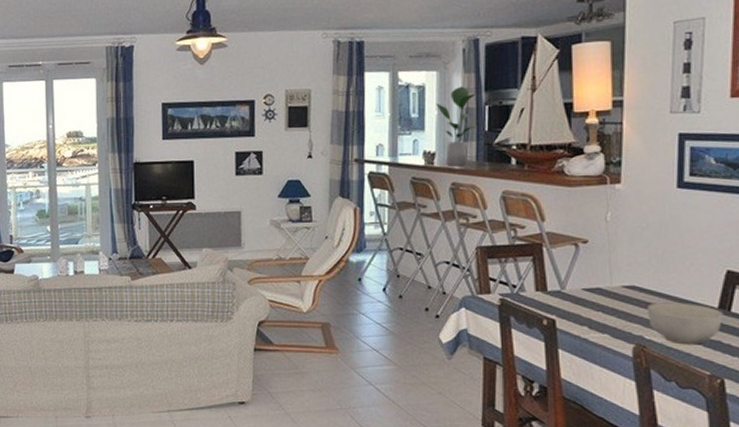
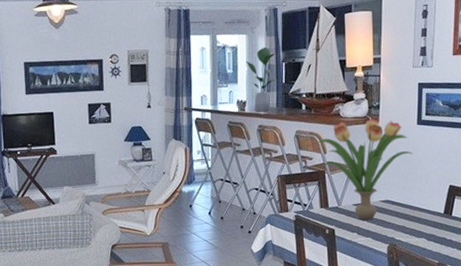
flower arrangement: none [532,177,671,310] -> present [317,118,413,220]
bowl: present [646,302,724,345] -> none [396,211,447,242]

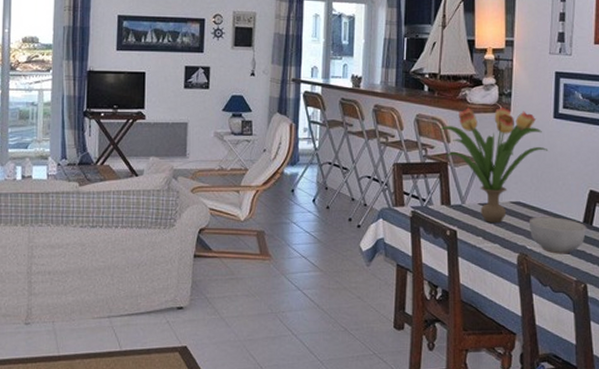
potted plant: present [246,47,277,113] -> none [363,19,397,91]
bowl: none [396,211,447,242] -> present [528,217,587,254]

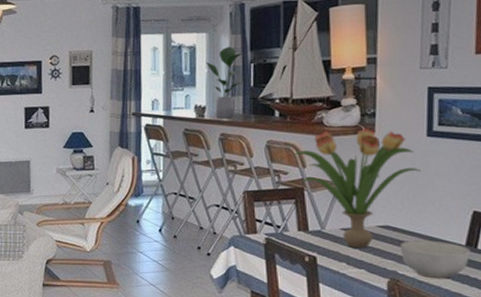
potted plant: none [363,19,397,91] -> present [206,46,243,120]

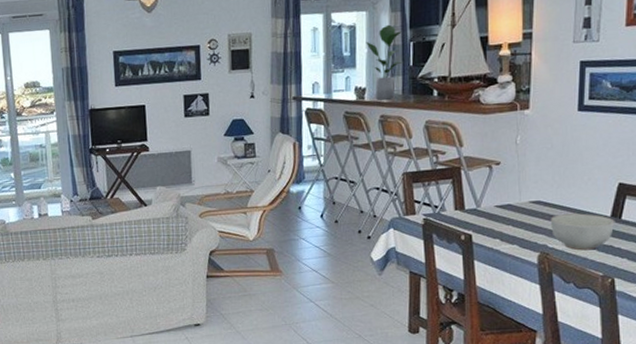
flower arrangement: present [294,128,422,248] -> none [452,104,572,224]

